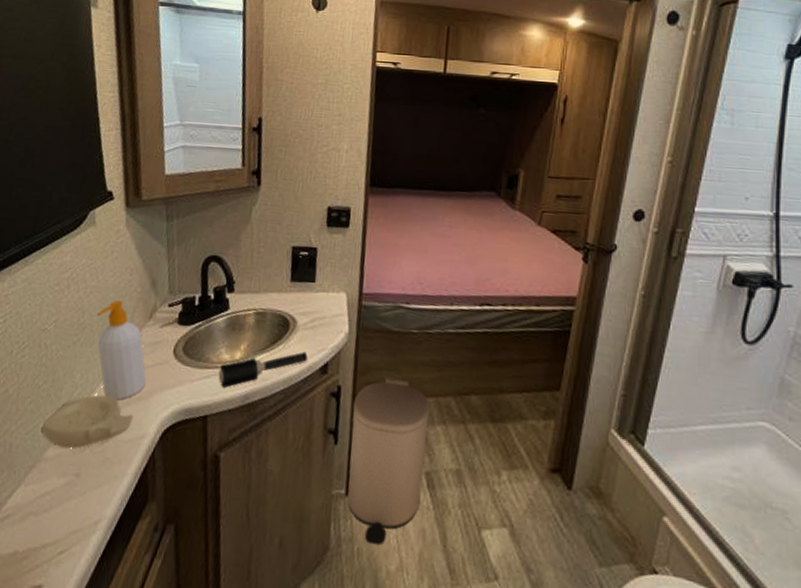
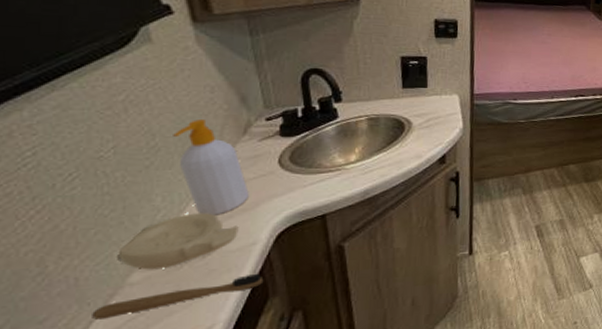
toothbrush: none [15,470,146,492] -> present [92,273,264,320]
hairbrush: present [218,351,308,389] -> none [333,148,425,189]
pedal bin: present [347,377,430,546] -> none [471,159,537,286]

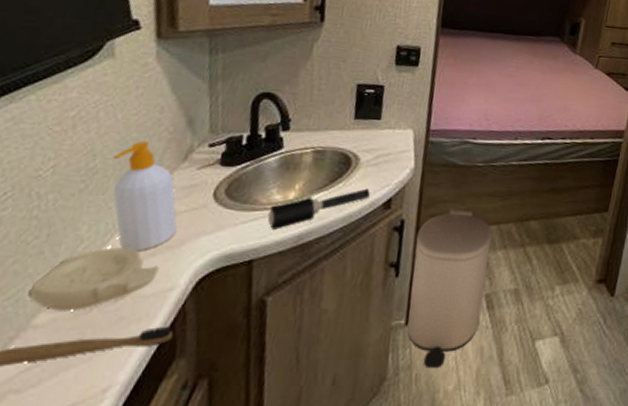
hairbrush: none [333,148,425,189] -> present [267,188,370,231]
pedal bin: none [471,159,537,286] -> present [407,208,492,369]

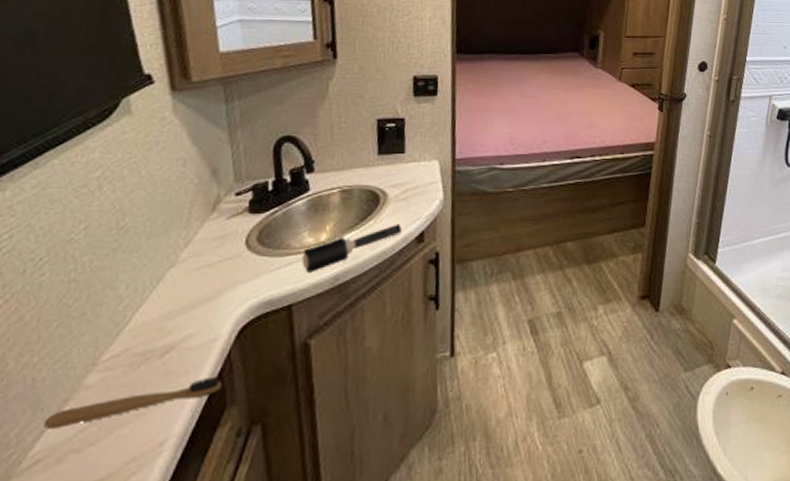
soap dish: present [29,247,159,311] -> none [76,302,200,370]
soap bottle: present [113,141,178,252] -> none [143,196,214,306]
pedal bin: present [407,208,492,369] -> none [452,236,529,398]

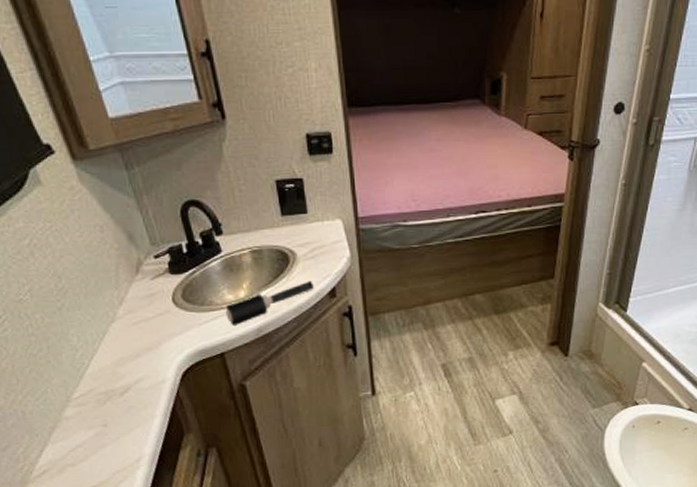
toothbrush: present [44,376,222,429] -> none [41,410,177,449]

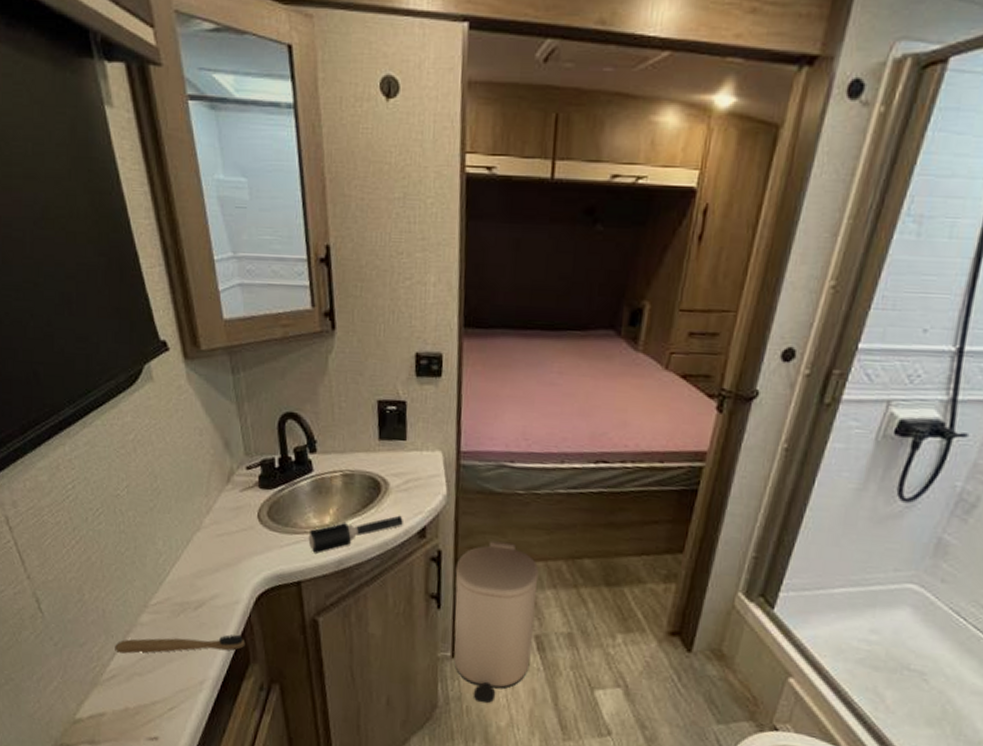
toothbrush: none [41,410,177,449] -> present [115,634,246,654]
pedal bin: none [366,290,440,429] -> present [453,540,539,704]

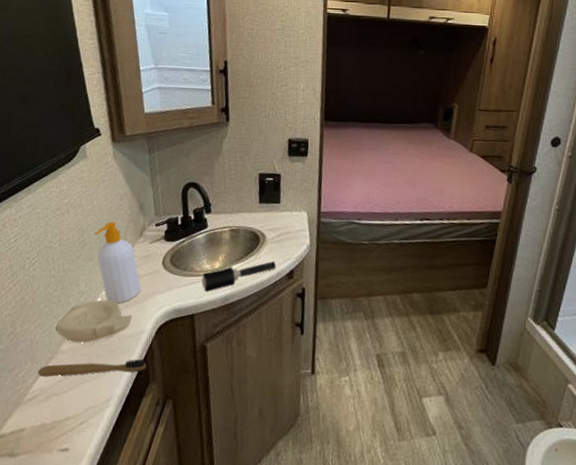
soap dish: none [131,561,224,614] -> present [56,299,132,343]
soap bottle: none [170,463,232,567] -> present [95,222,141,304]
pedal bin: present [453,540,539,704] -> none [313,280,380,412]

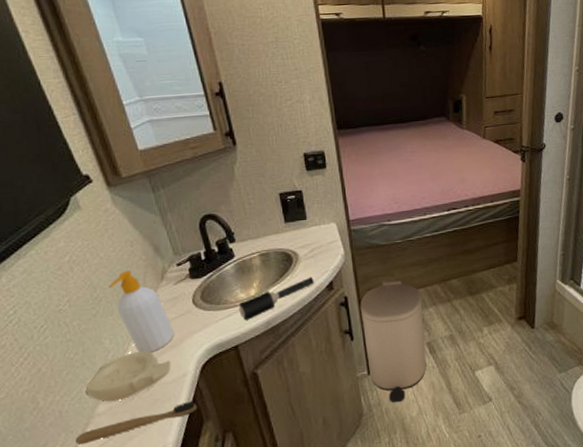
pedal bin: none [313,280,380,412] -> present [360,279,427,403]

